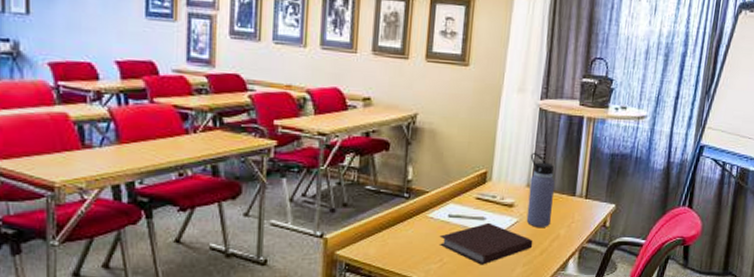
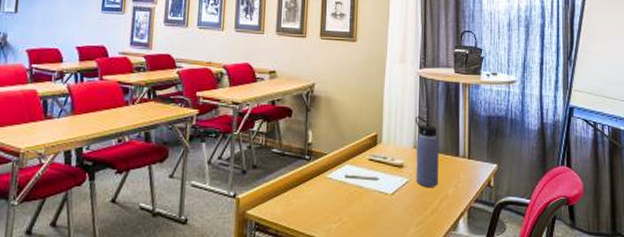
notebook: present [439,222,533,265] -> none [337,182,424,225]

